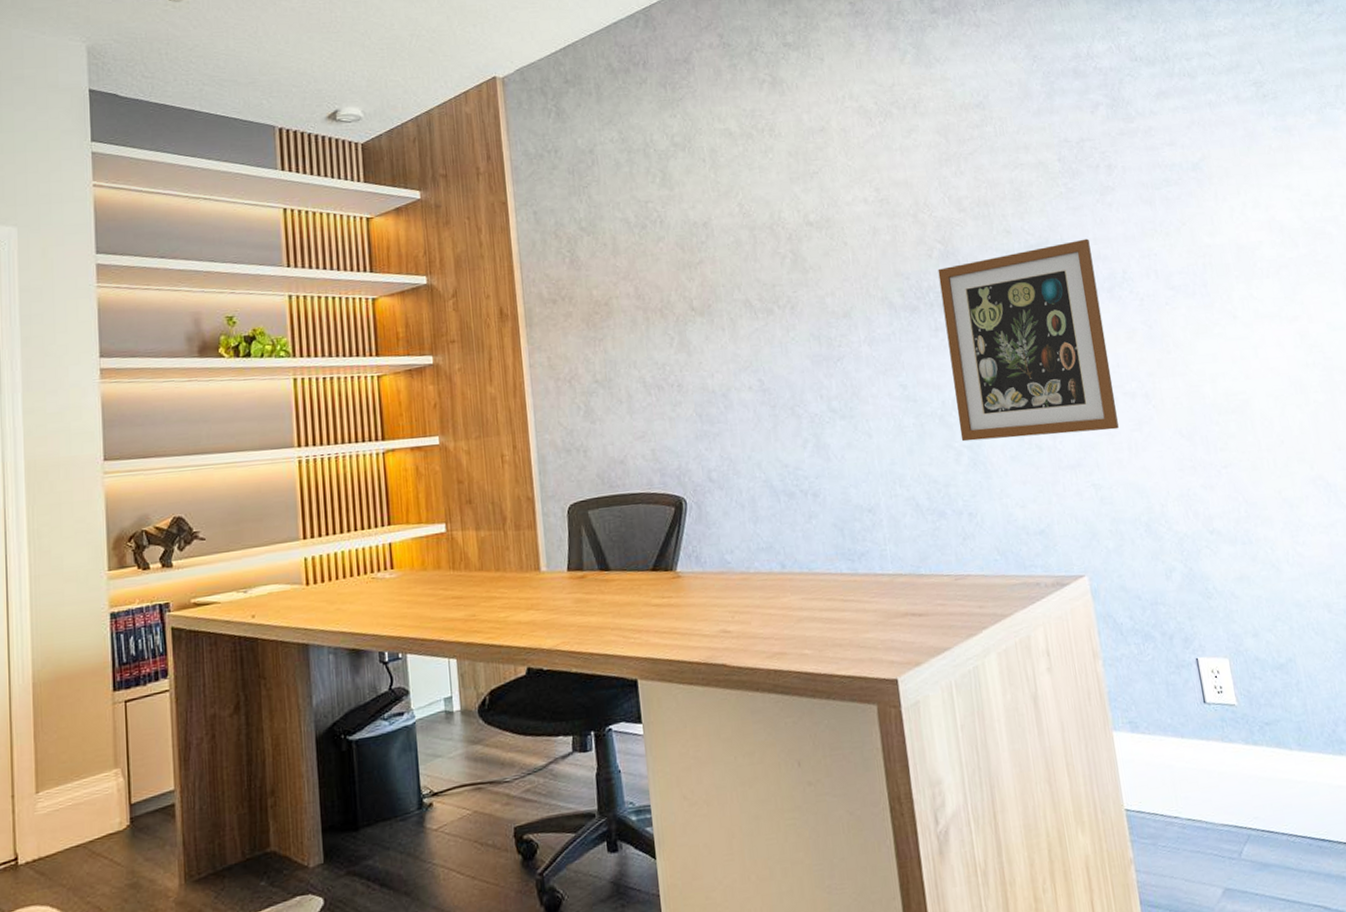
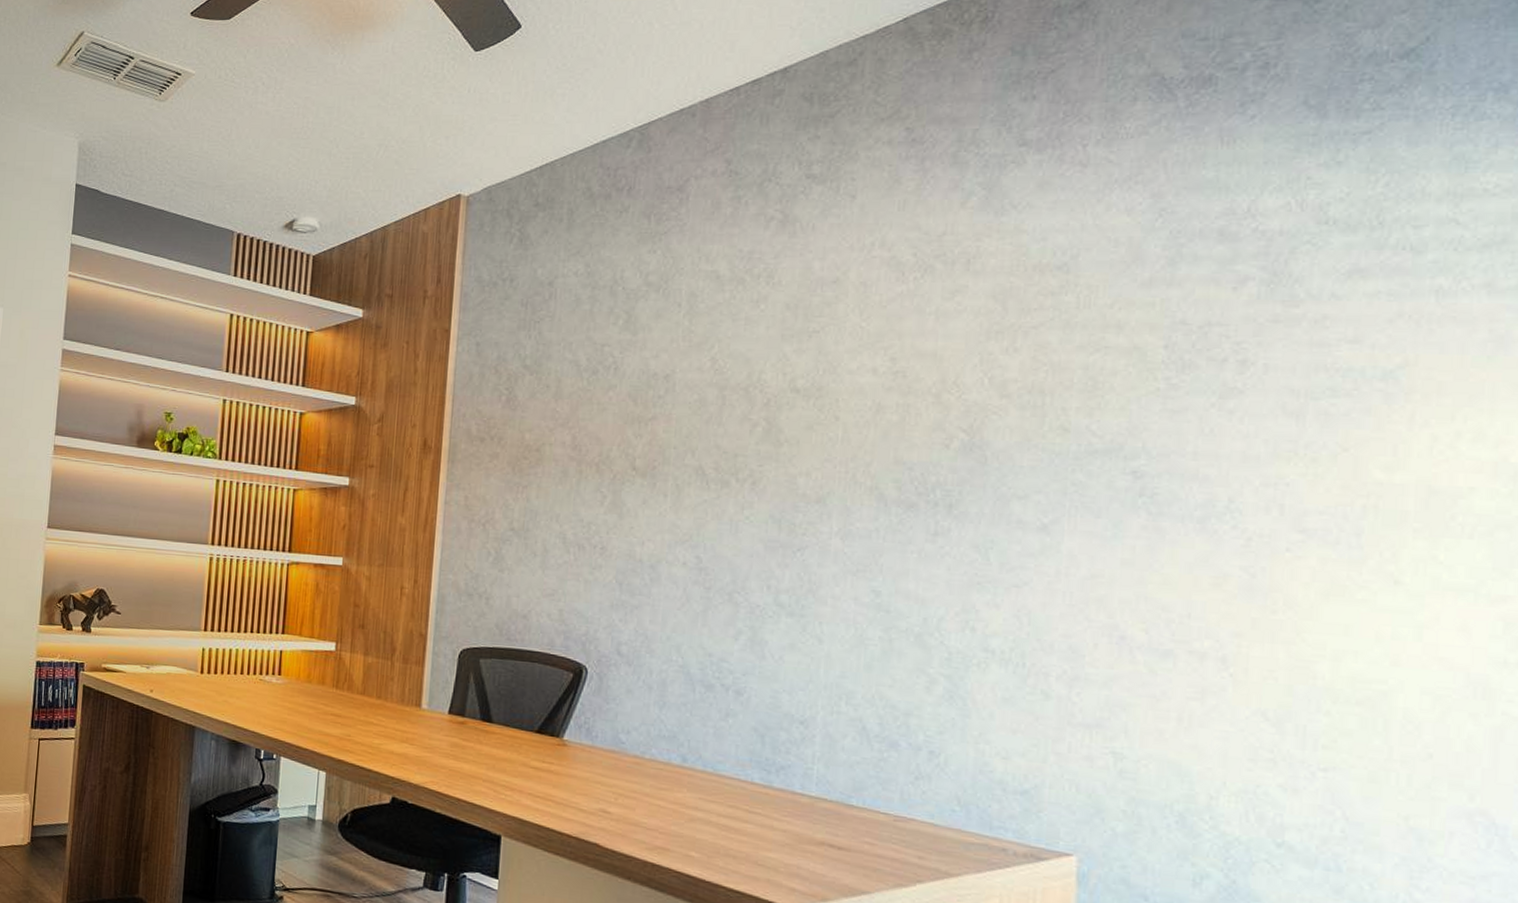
wall art: present [938,238,1119,442] -> none [939,451,1186,693]

